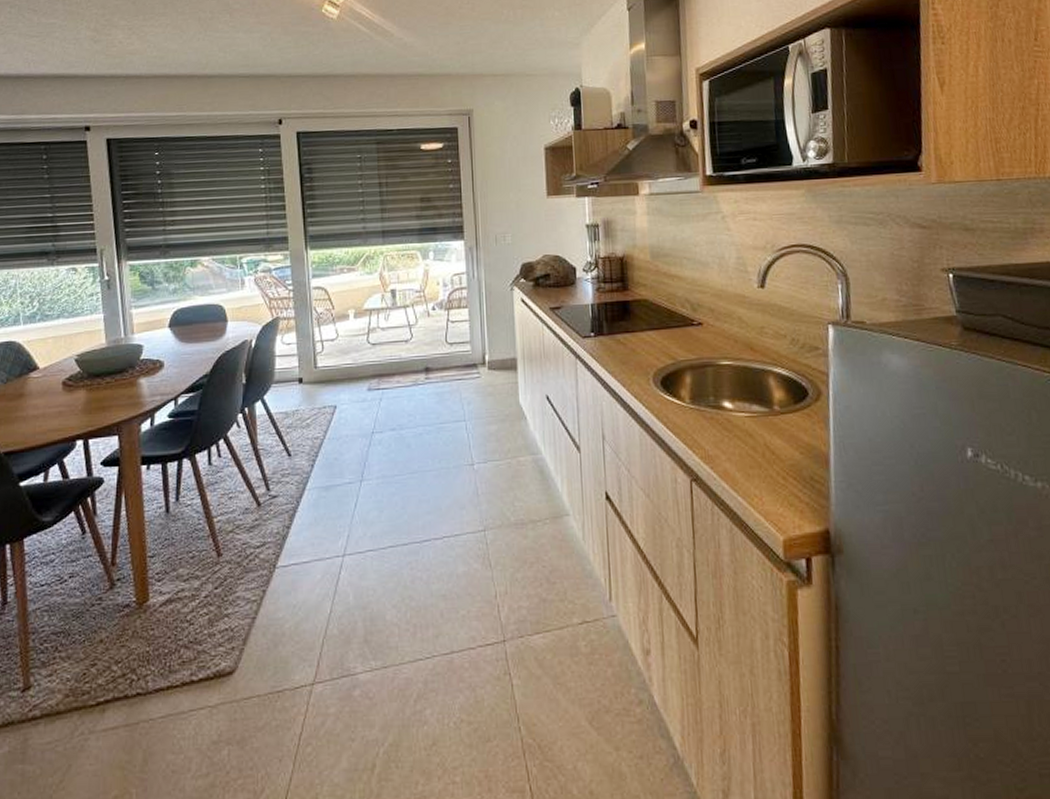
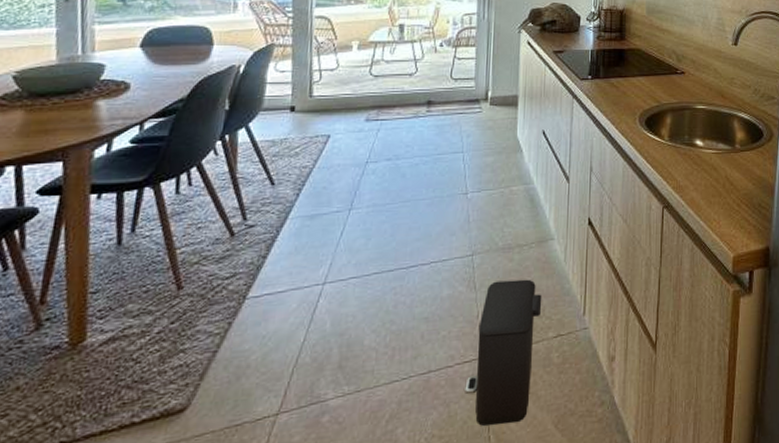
pedal bin: none [489,558,563,715] -> present [465,279,542,426]

